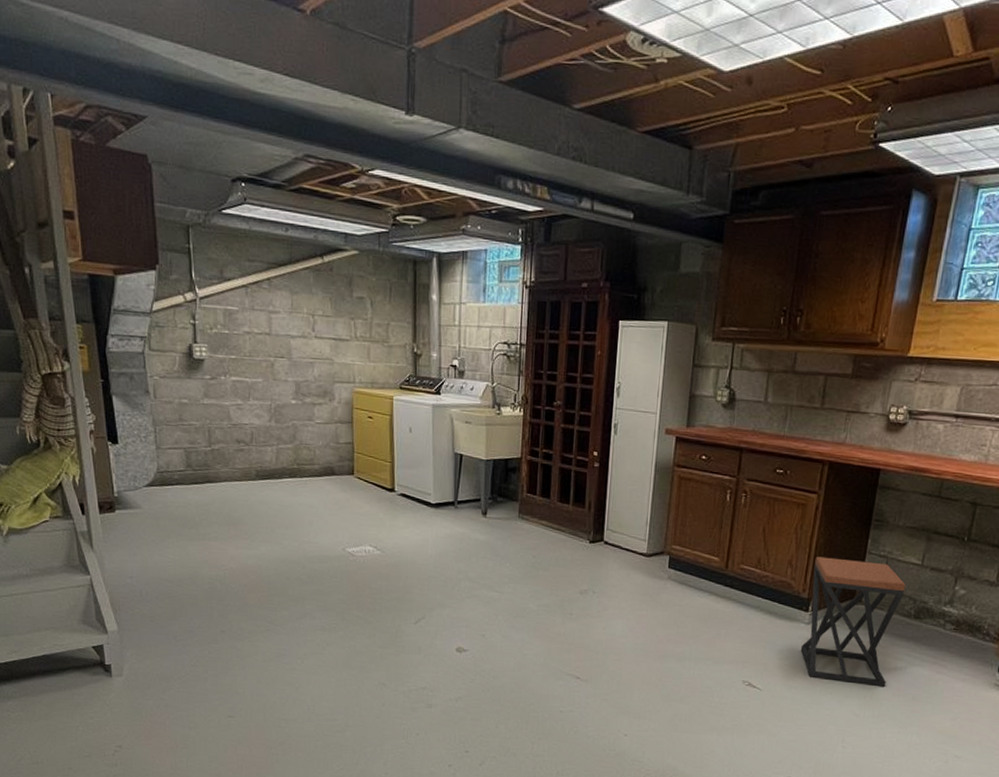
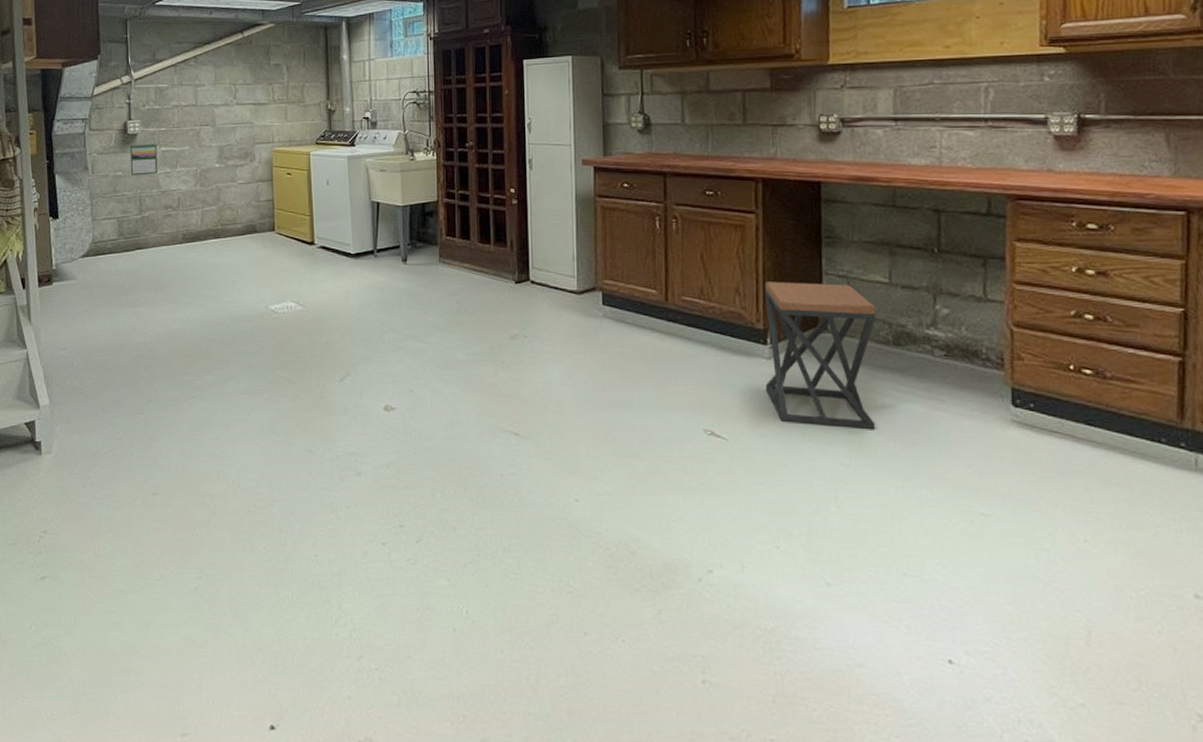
calendar: none [196,370,228,405] -> present [129,143,158,176]

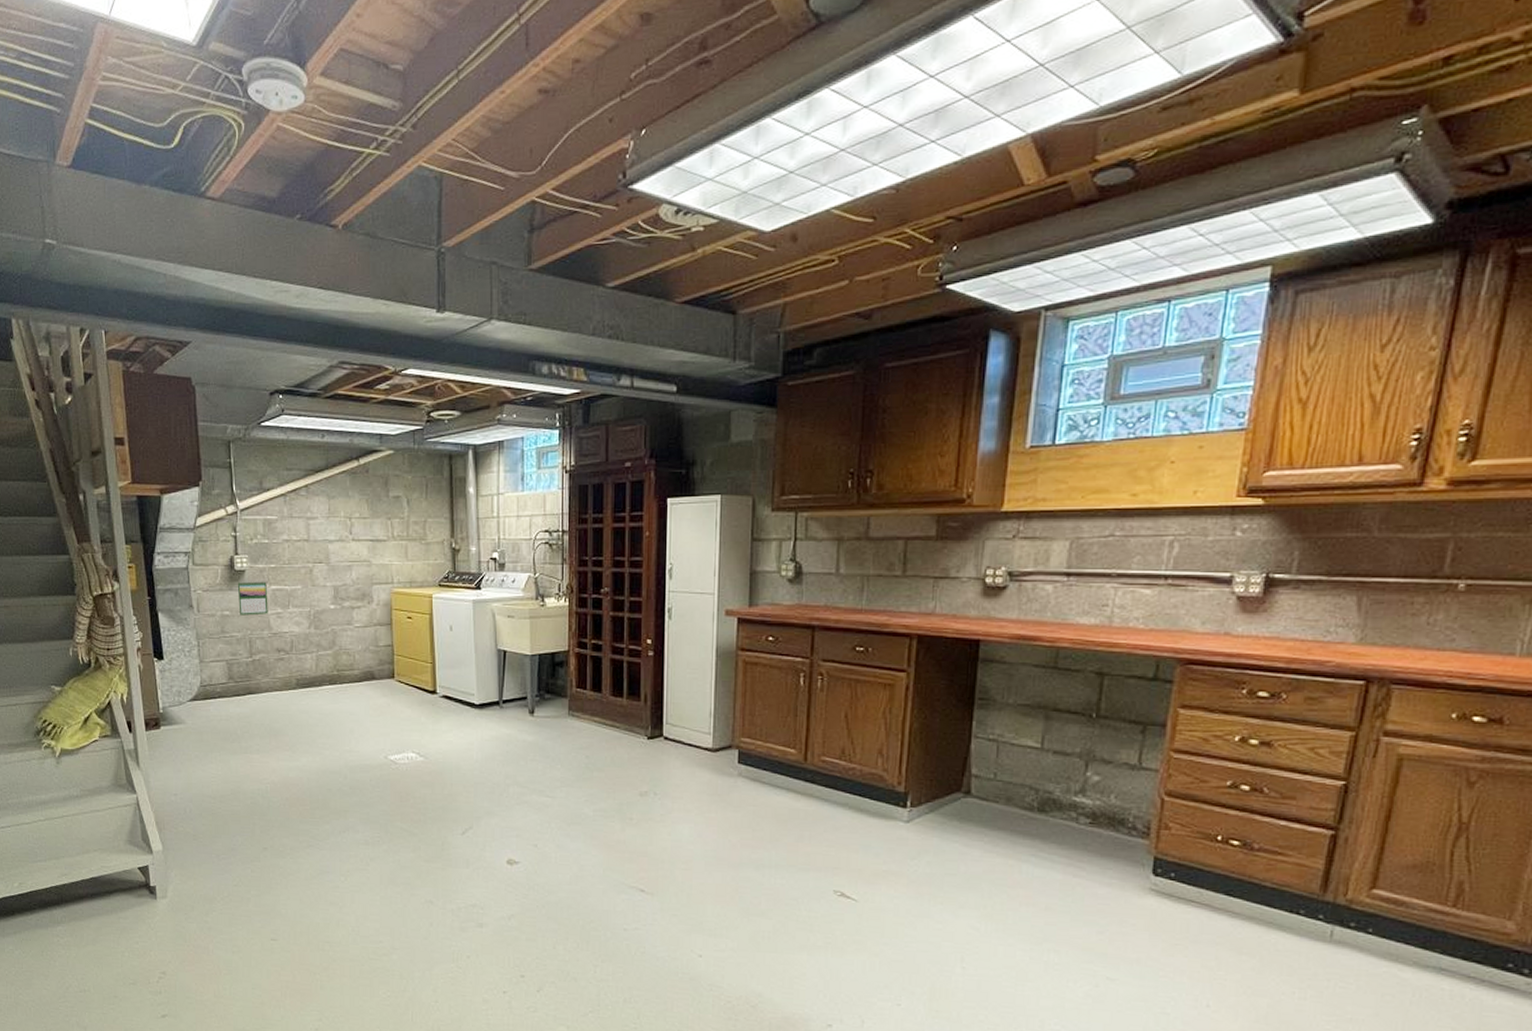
stool: present [764,281,876,429] -> none [900,743,1023,894]

